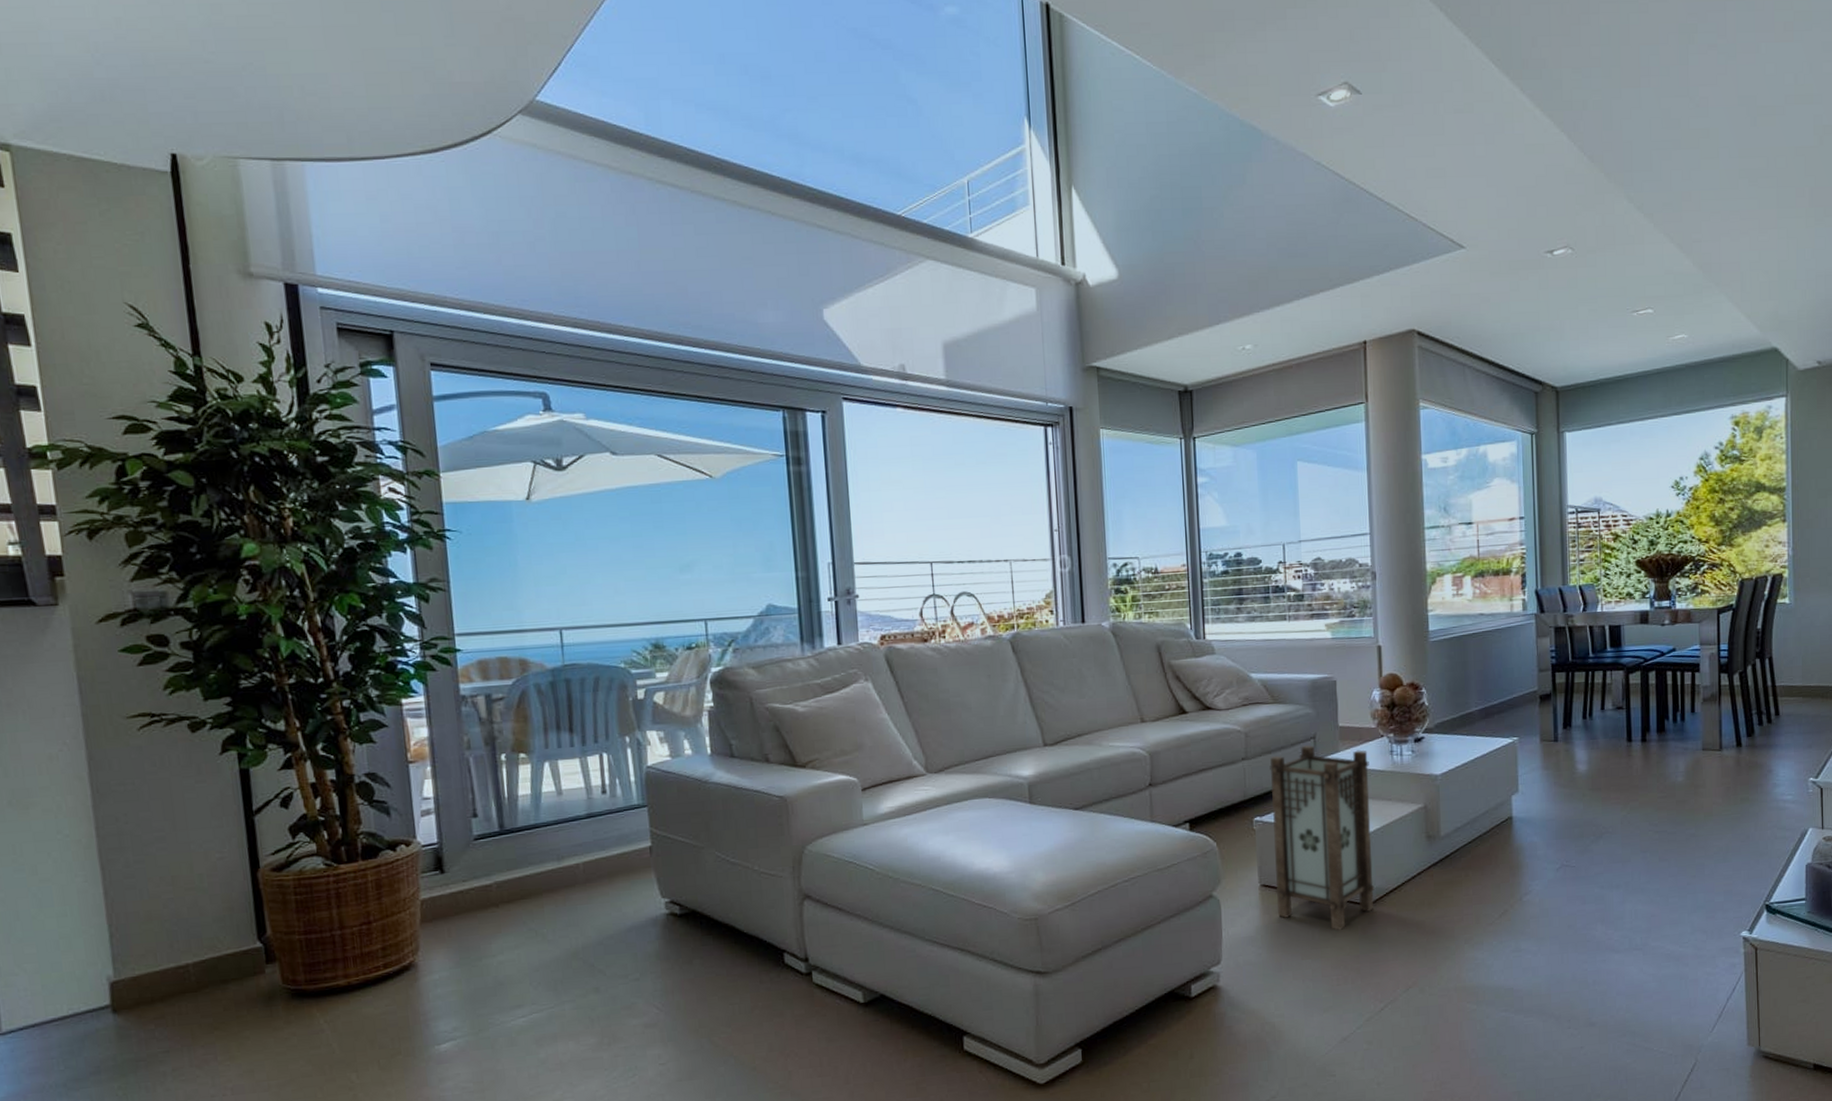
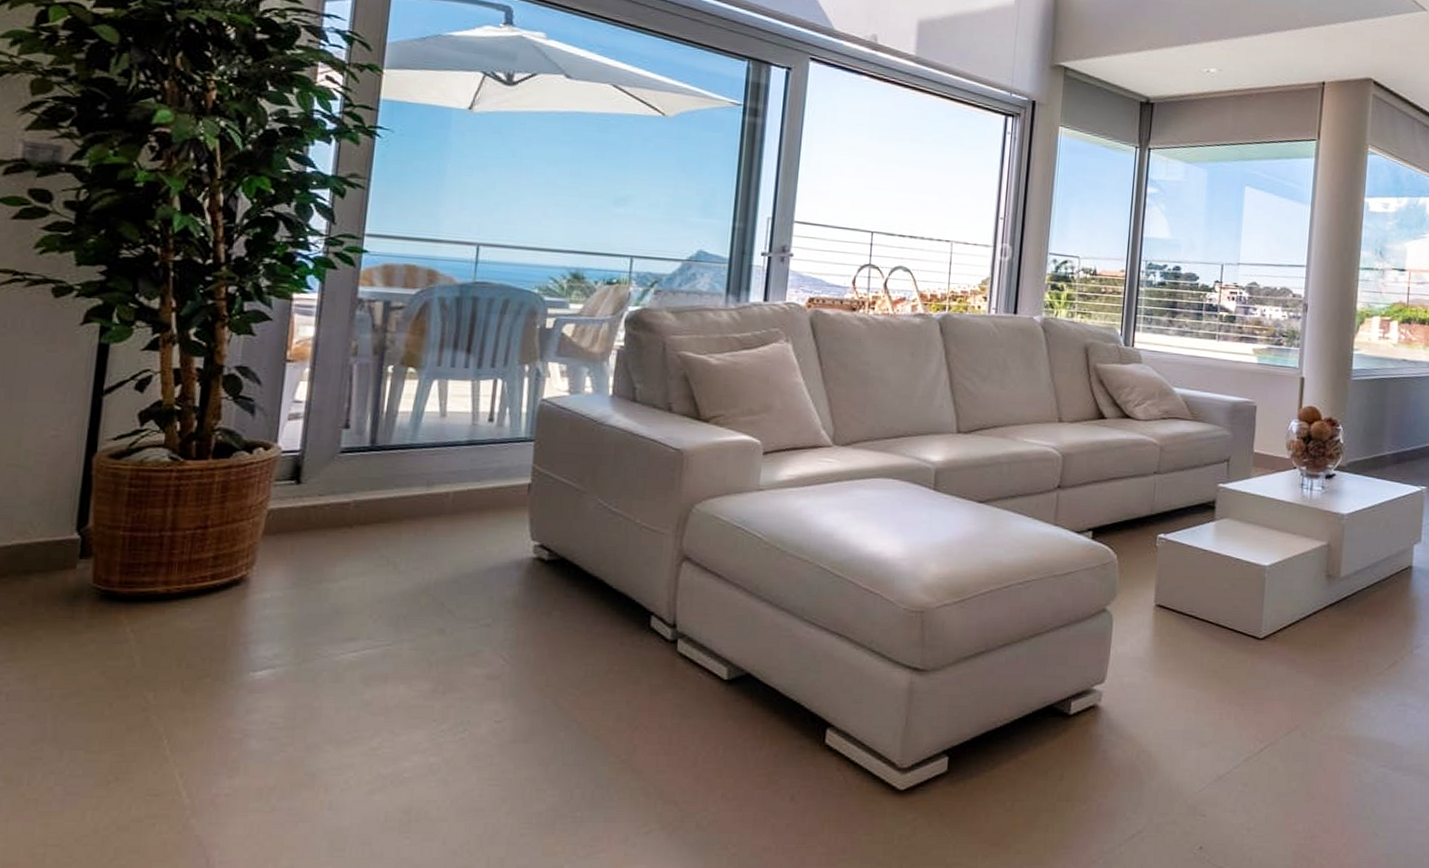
lantern: present [1269,745,1375,930] -> none [1169,467,1279,662]

